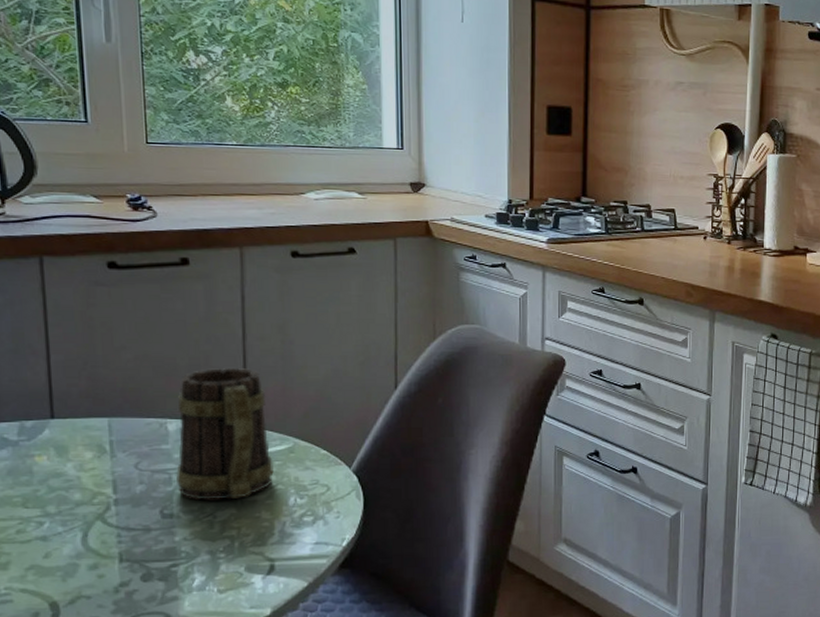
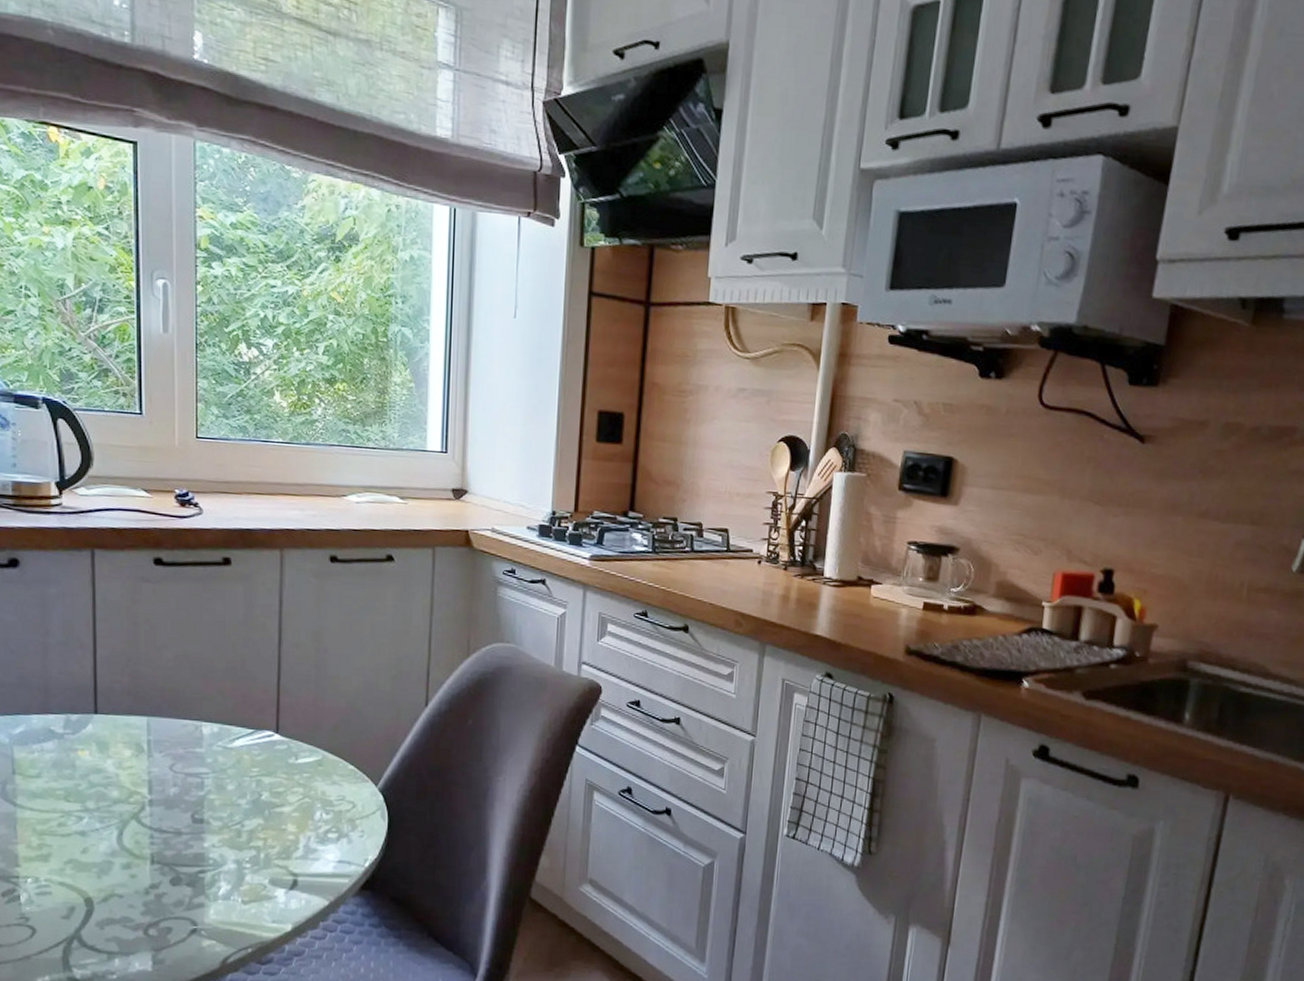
mug: present [175,368,274,501] -> none [207,673,302,809]

